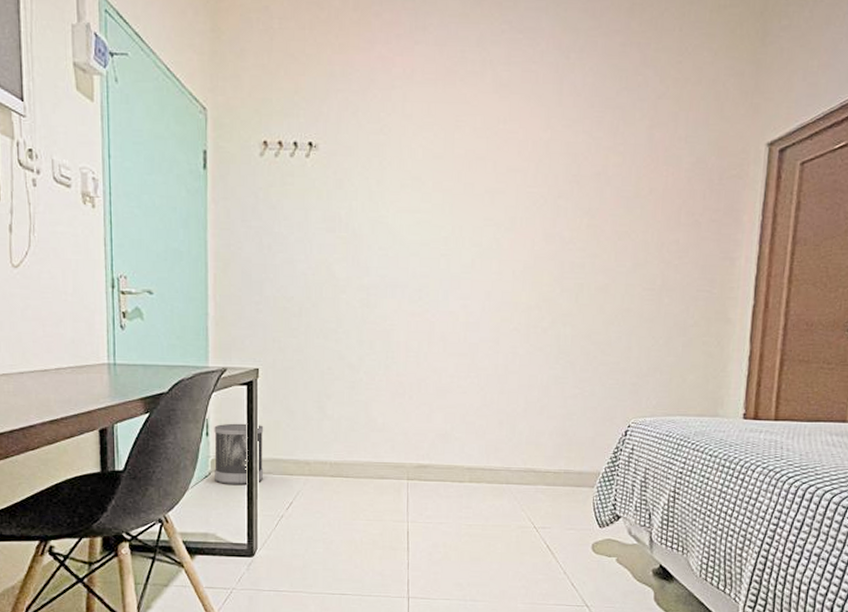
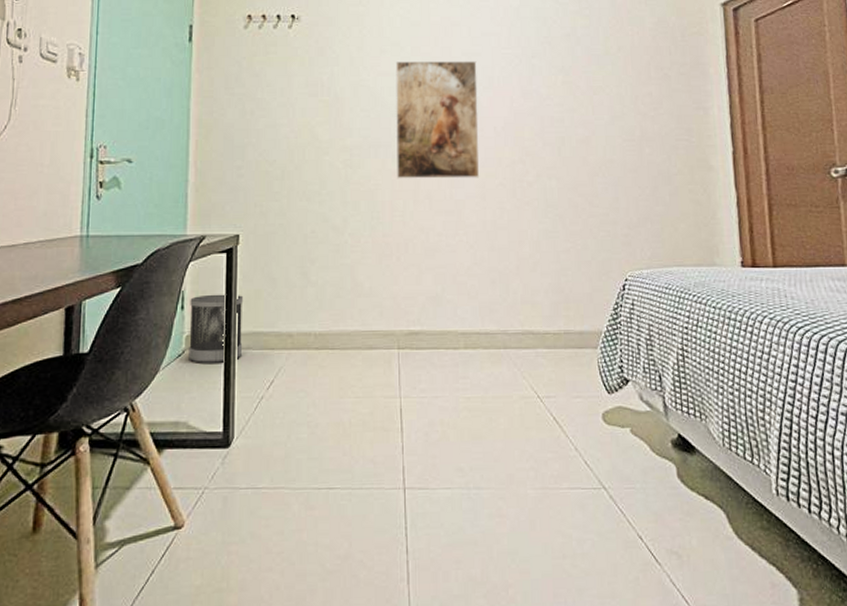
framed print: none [413,197,500,322] -> present [395,61,480,179]

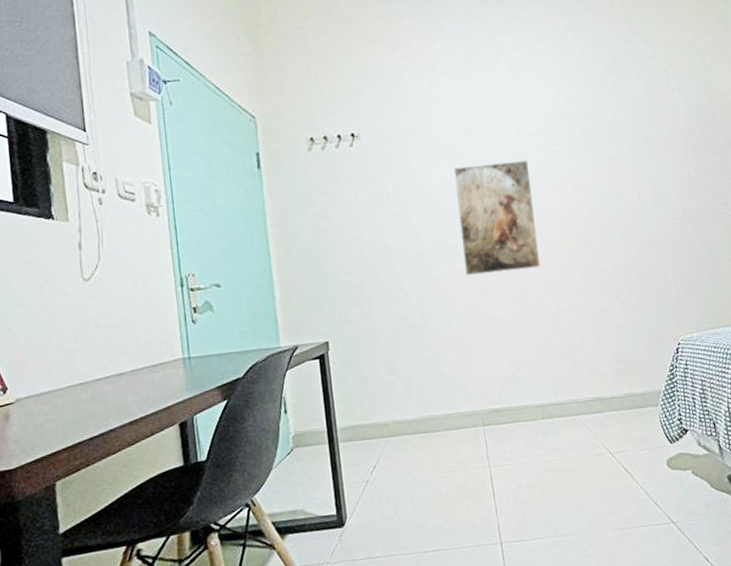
wastebasket: present [189,294,244,363] -> none [291,395,345,459]

